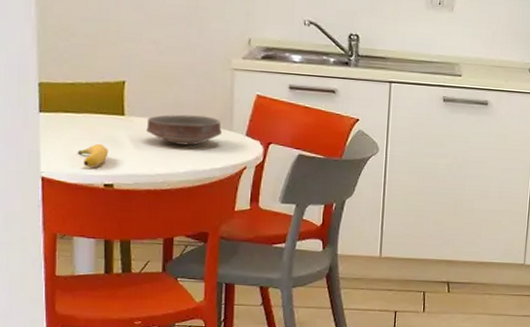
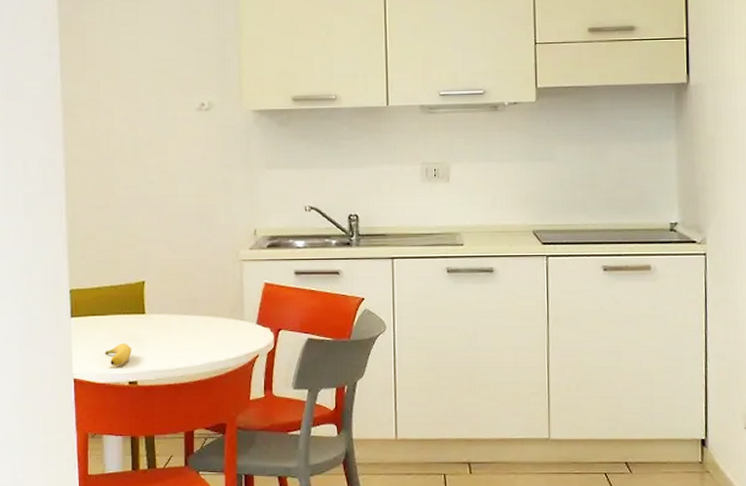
ceramic bowl: present [146,114,222,146] -> none [165,308,234,338]

